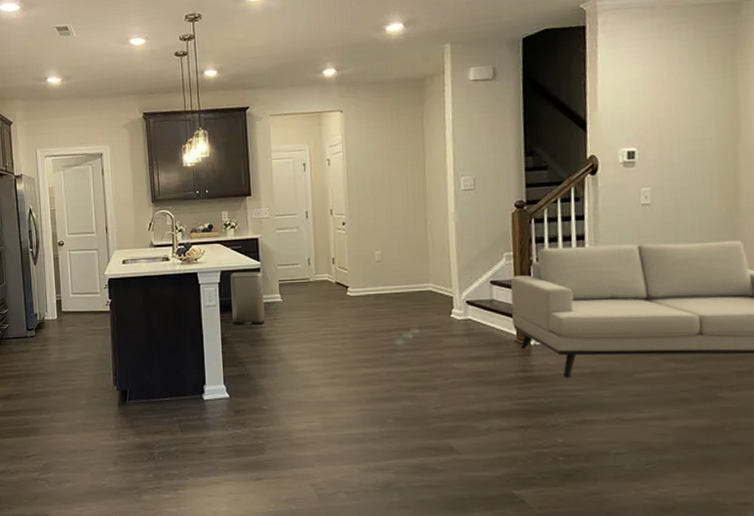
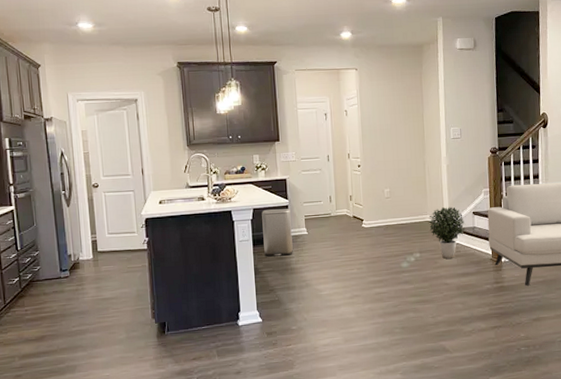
potted plant: none [431,274,481,339] -> present [429,207,466,259]

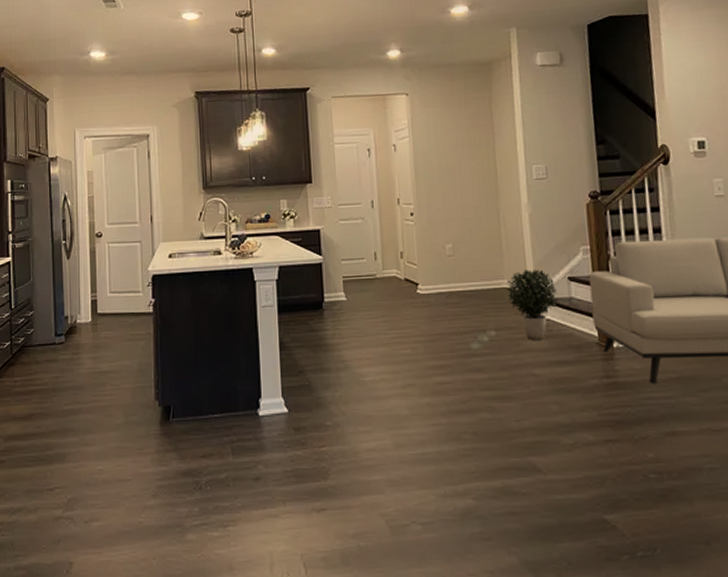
pedal bin: present [262,208,293,257] -> none [289,266,328,328]

